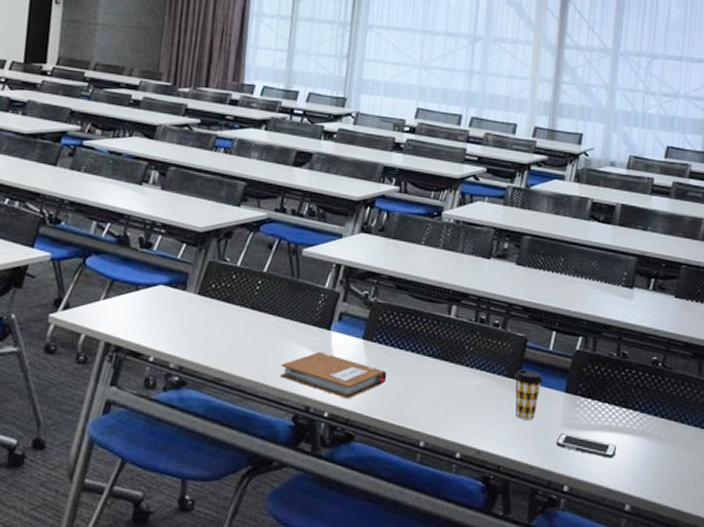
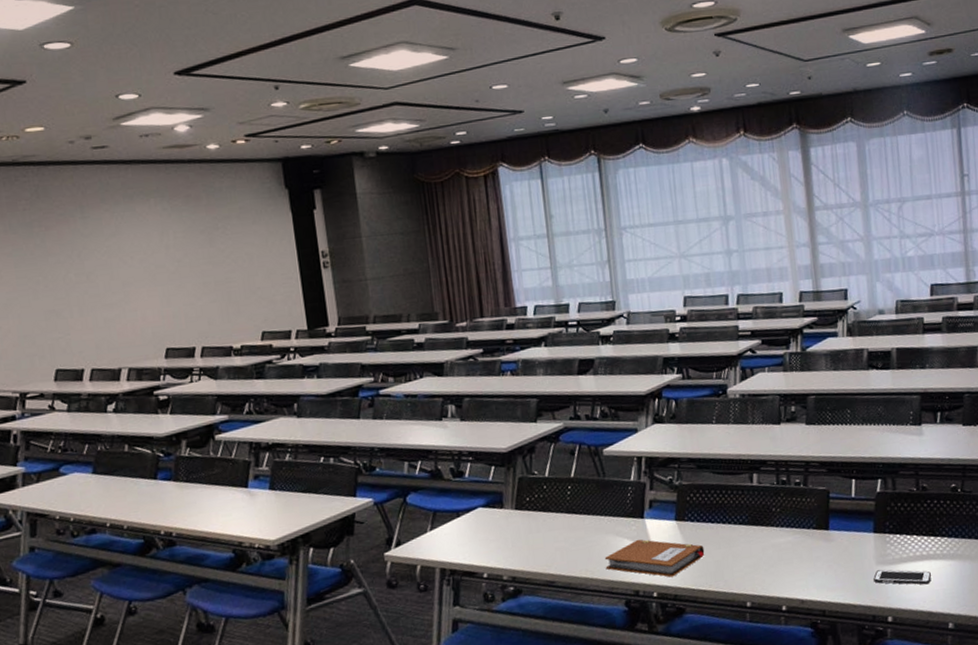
coffee cup: present [514,369,543,420] -> none [823,518,851,565]

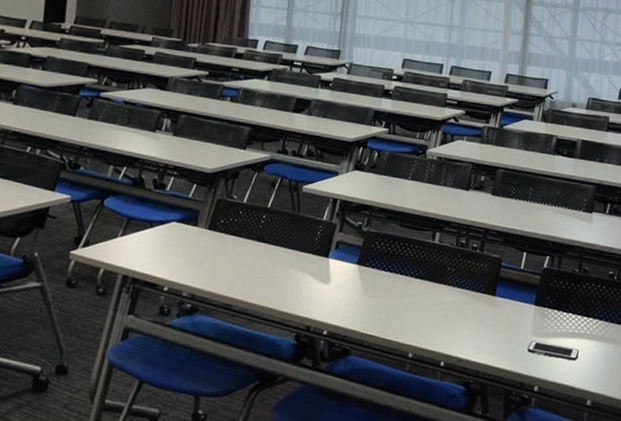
notebook: present [604,539,705,577] -> none [283,276,379,318]

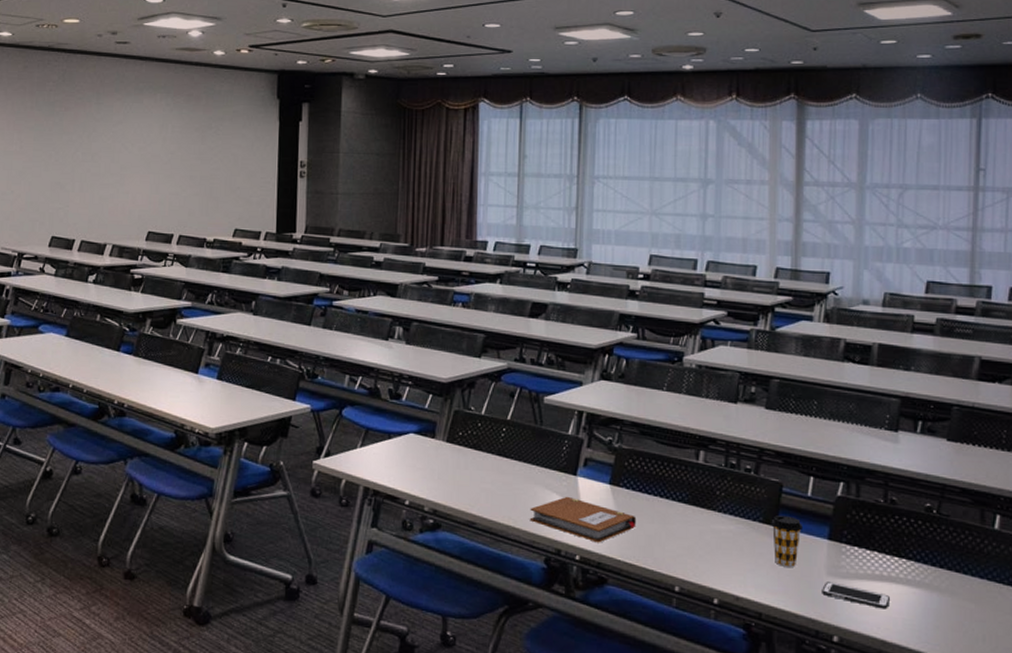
notebook: none [283,276,379,318] -> present [529,496,637,543]
coffee cup: none [491,287,515,330] -> present [771,515,802,567]

